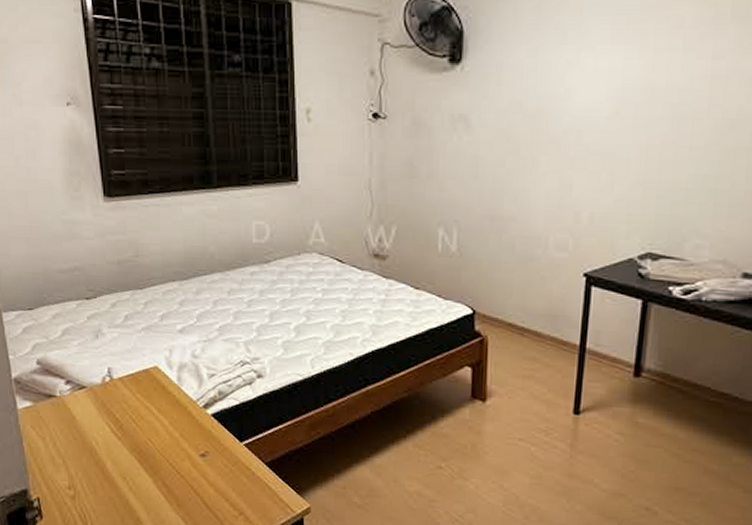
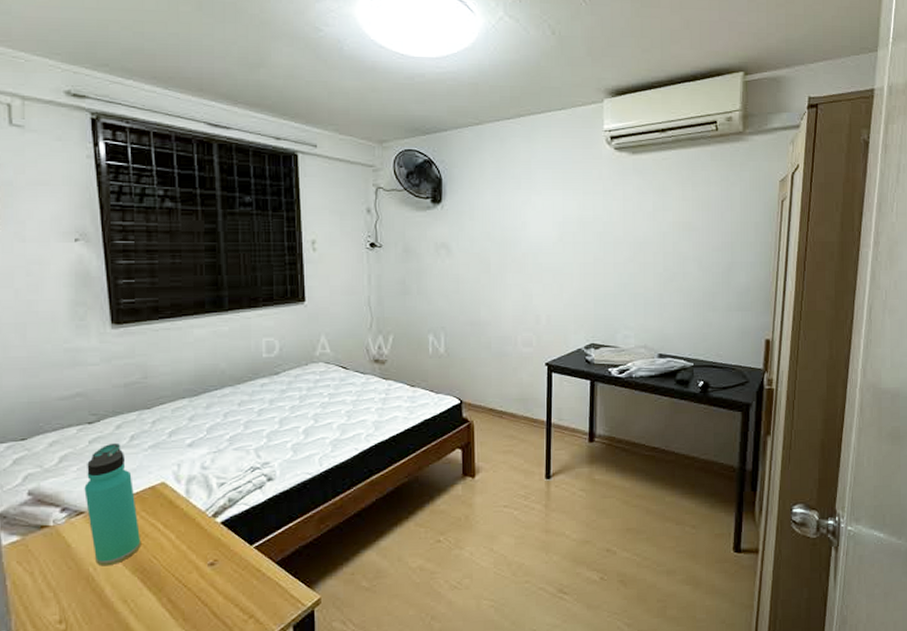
thermos bottle: none [85,321,138,442] -> present [84,442,141,566]

